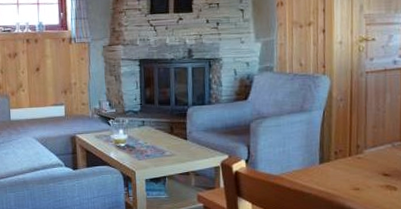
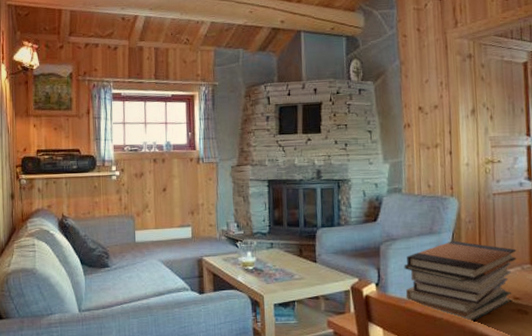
book stack: none [274,118,388,198] -> present [404,240,517,323]

